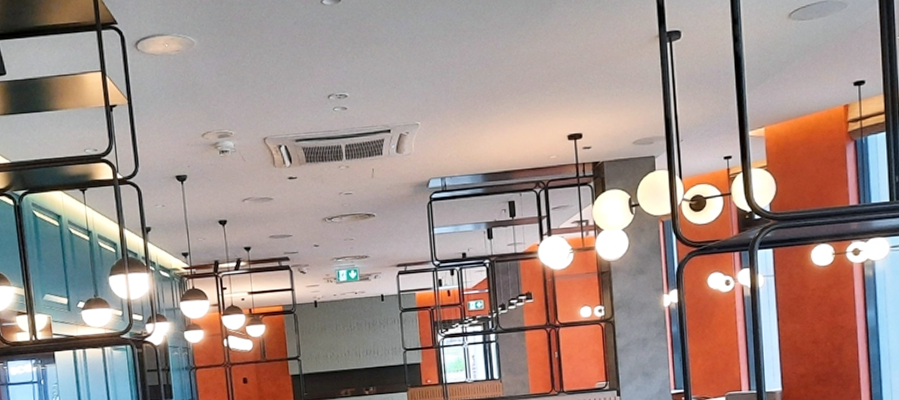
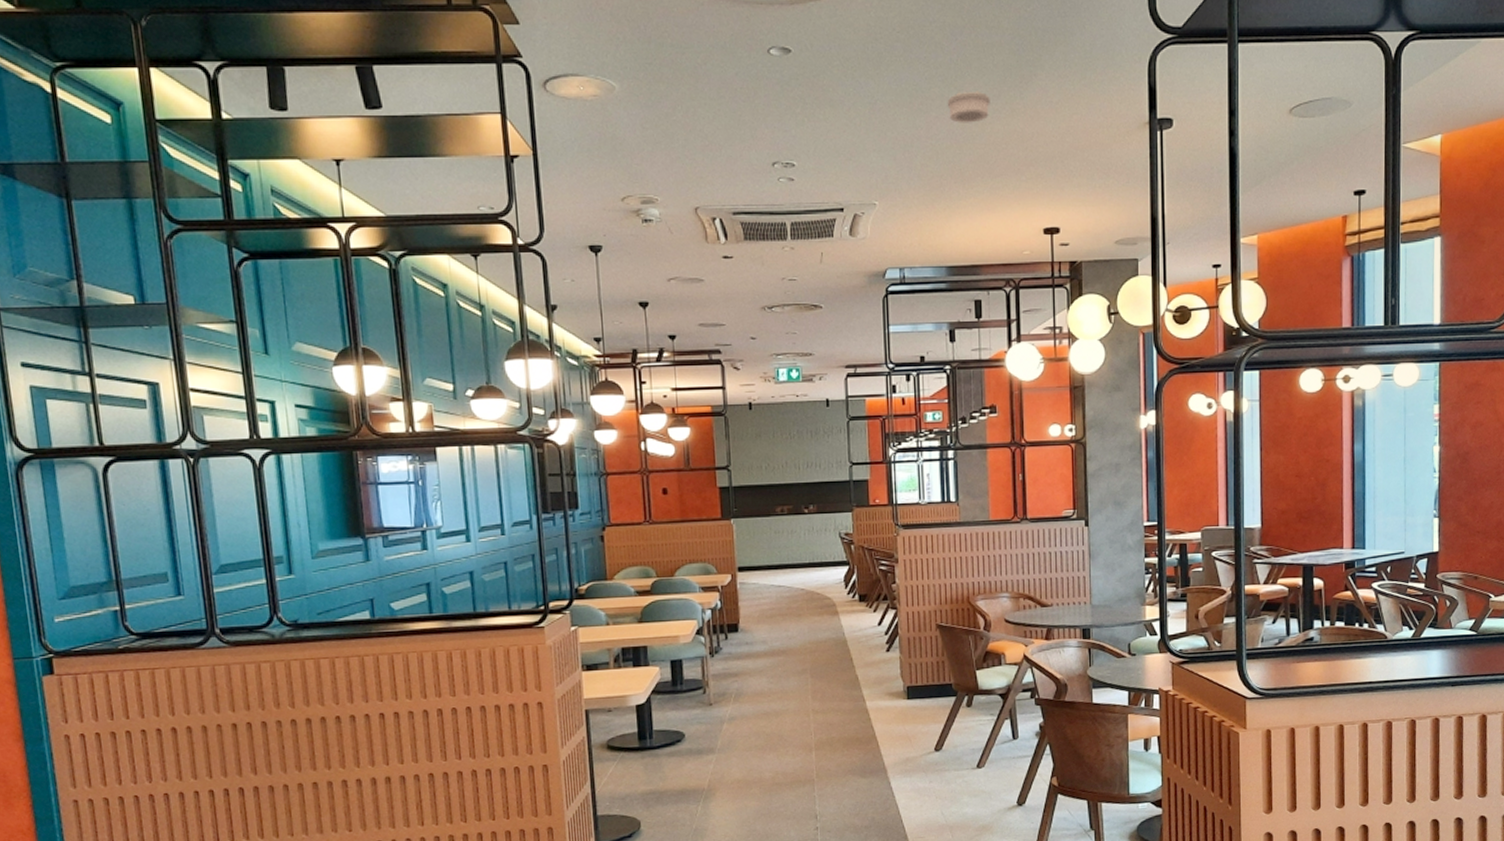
smoke detector: none [477,20,516,50] -> present [947,91,990,123]

